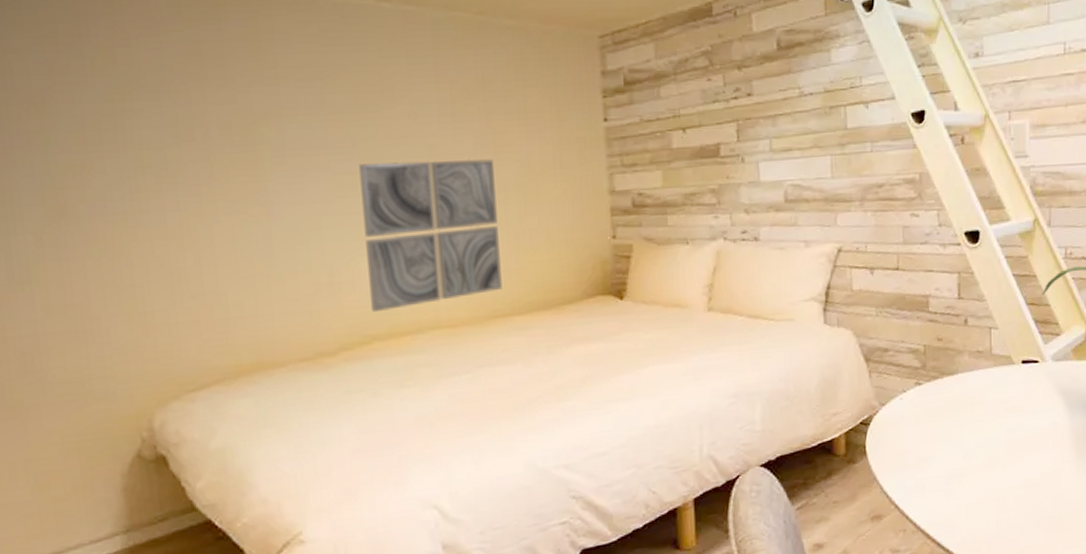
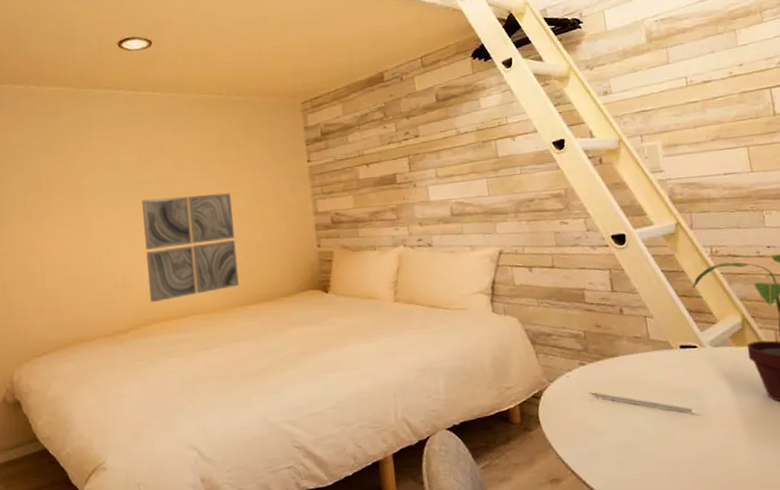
drawing pencil: none [922,415,1026,435] -> present [588,392,693,413]

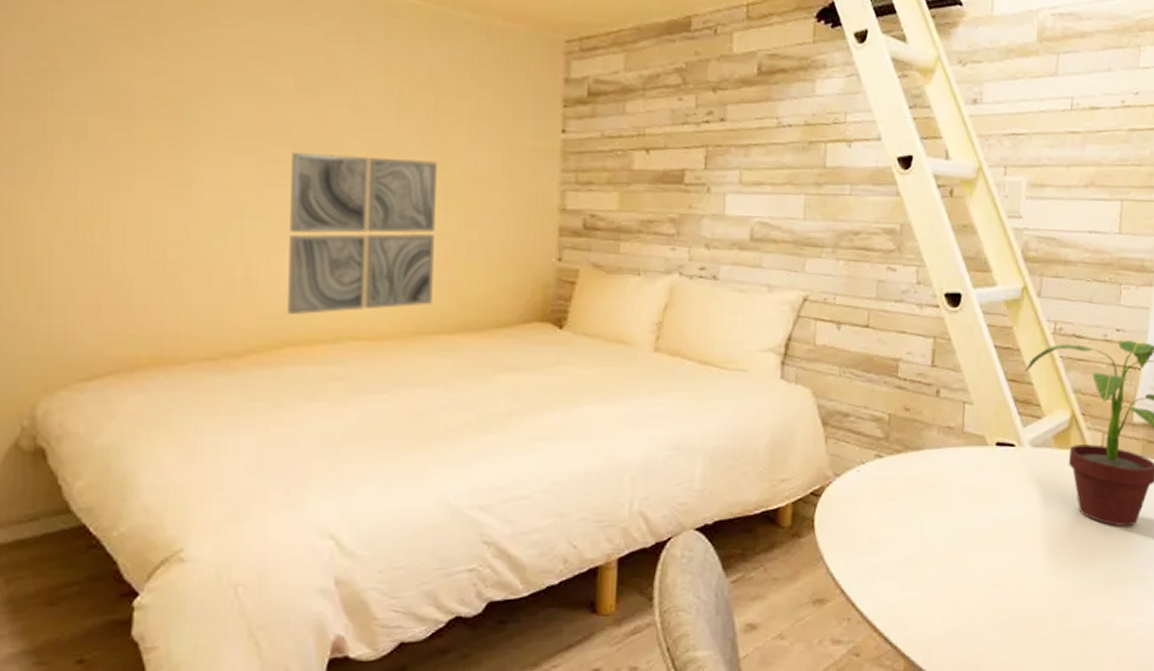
drawing pencil: present [588,392,693,413] -> none [879,493,994,526]

